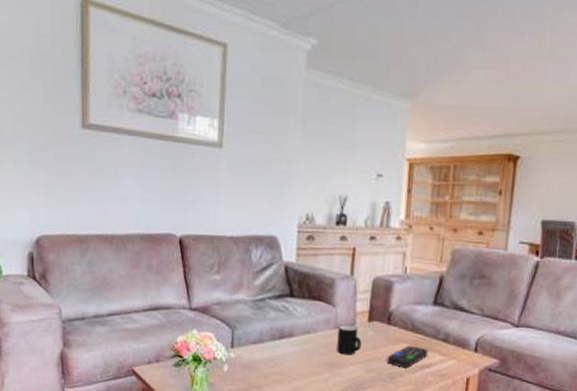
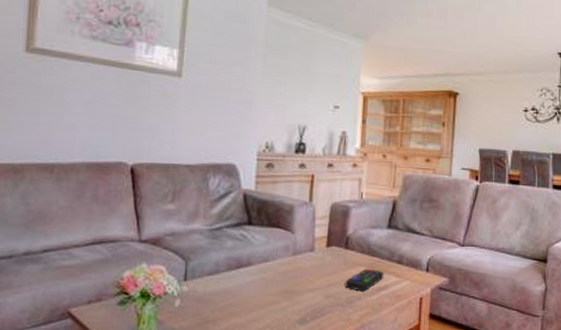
mug: present [337,325,362,355] -> none [295,251,320,282]

